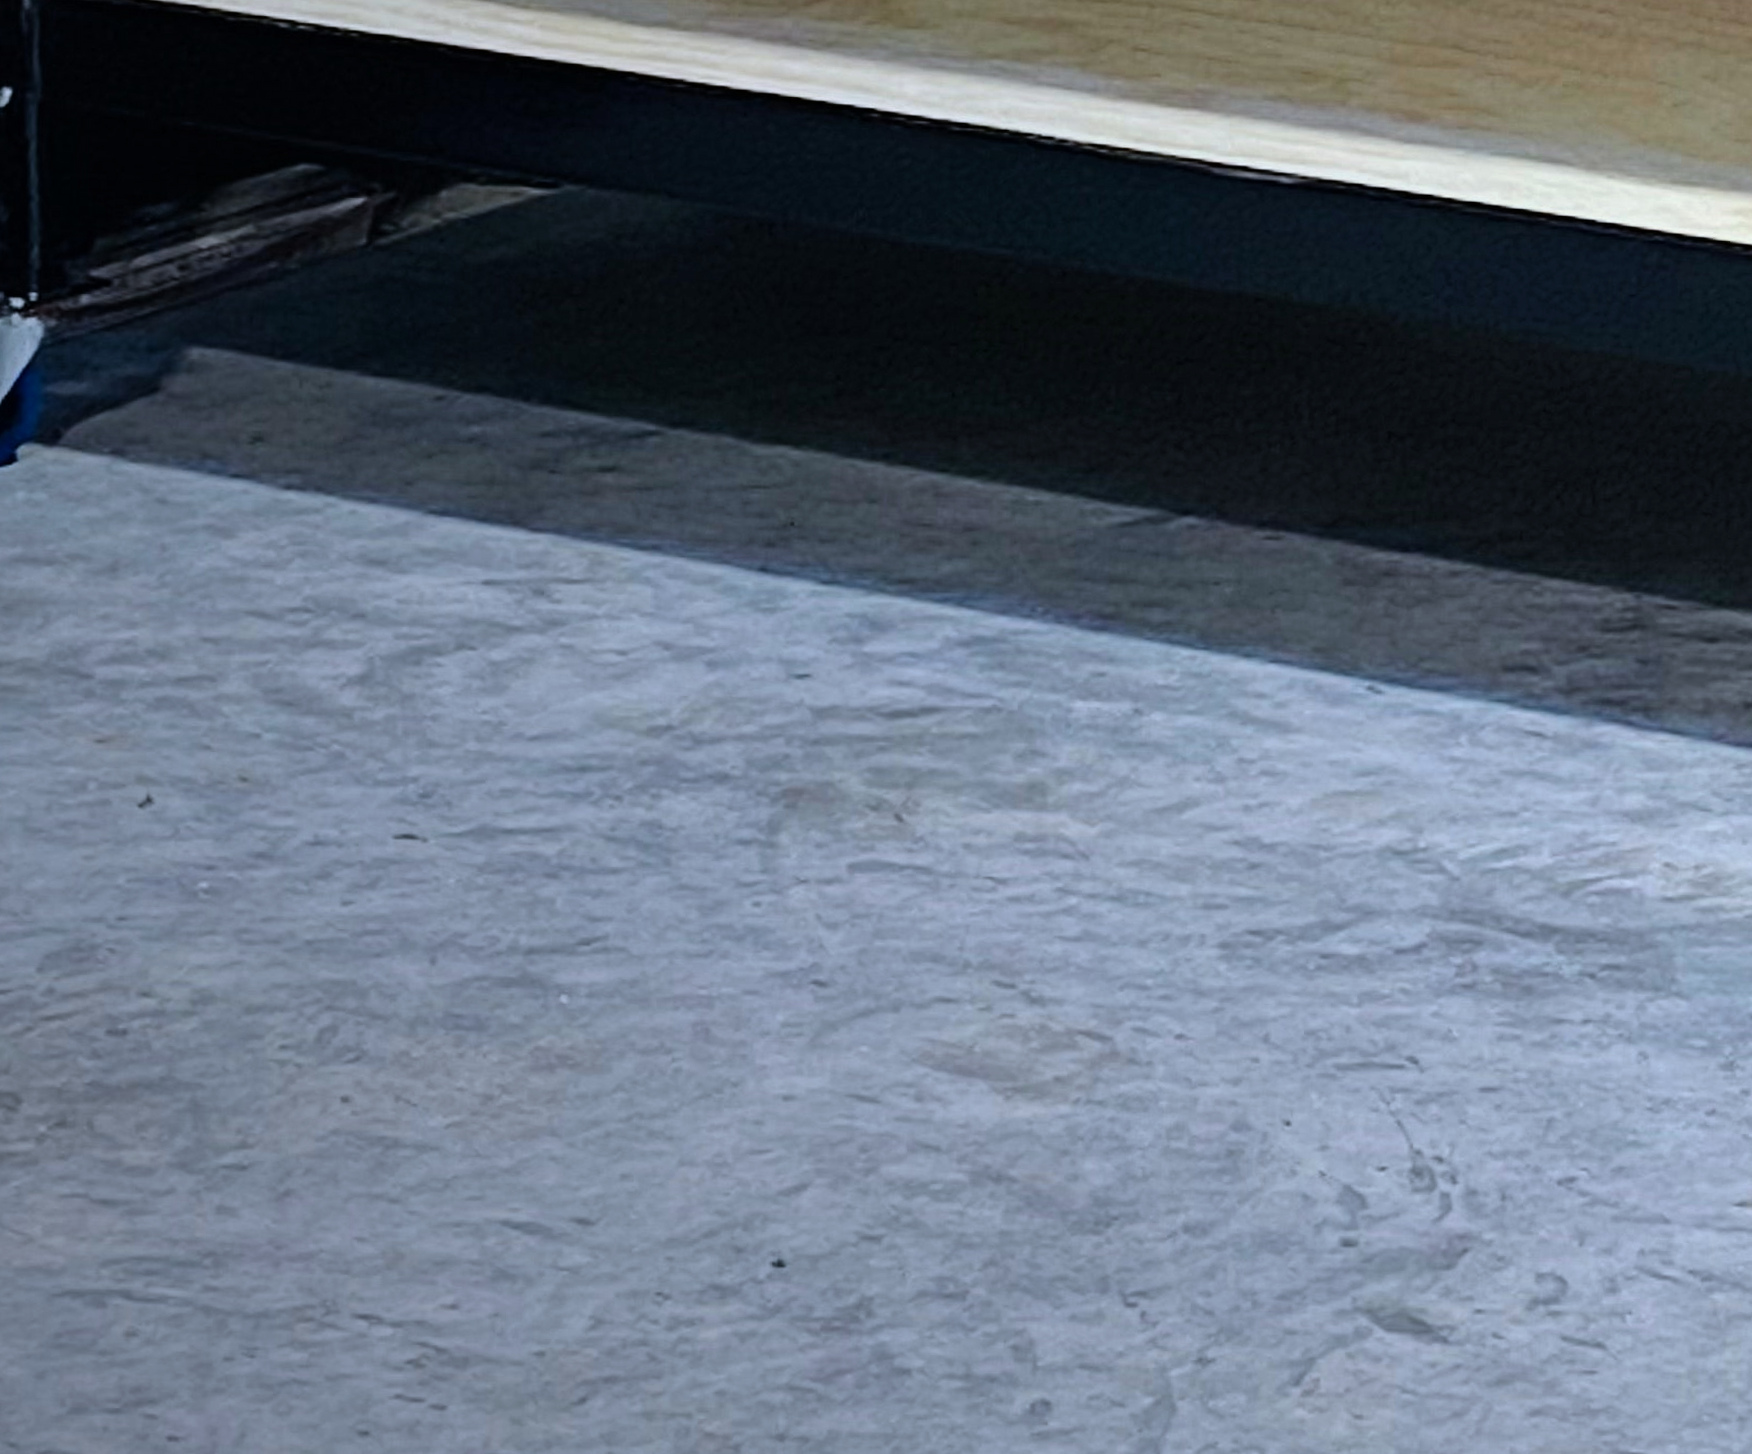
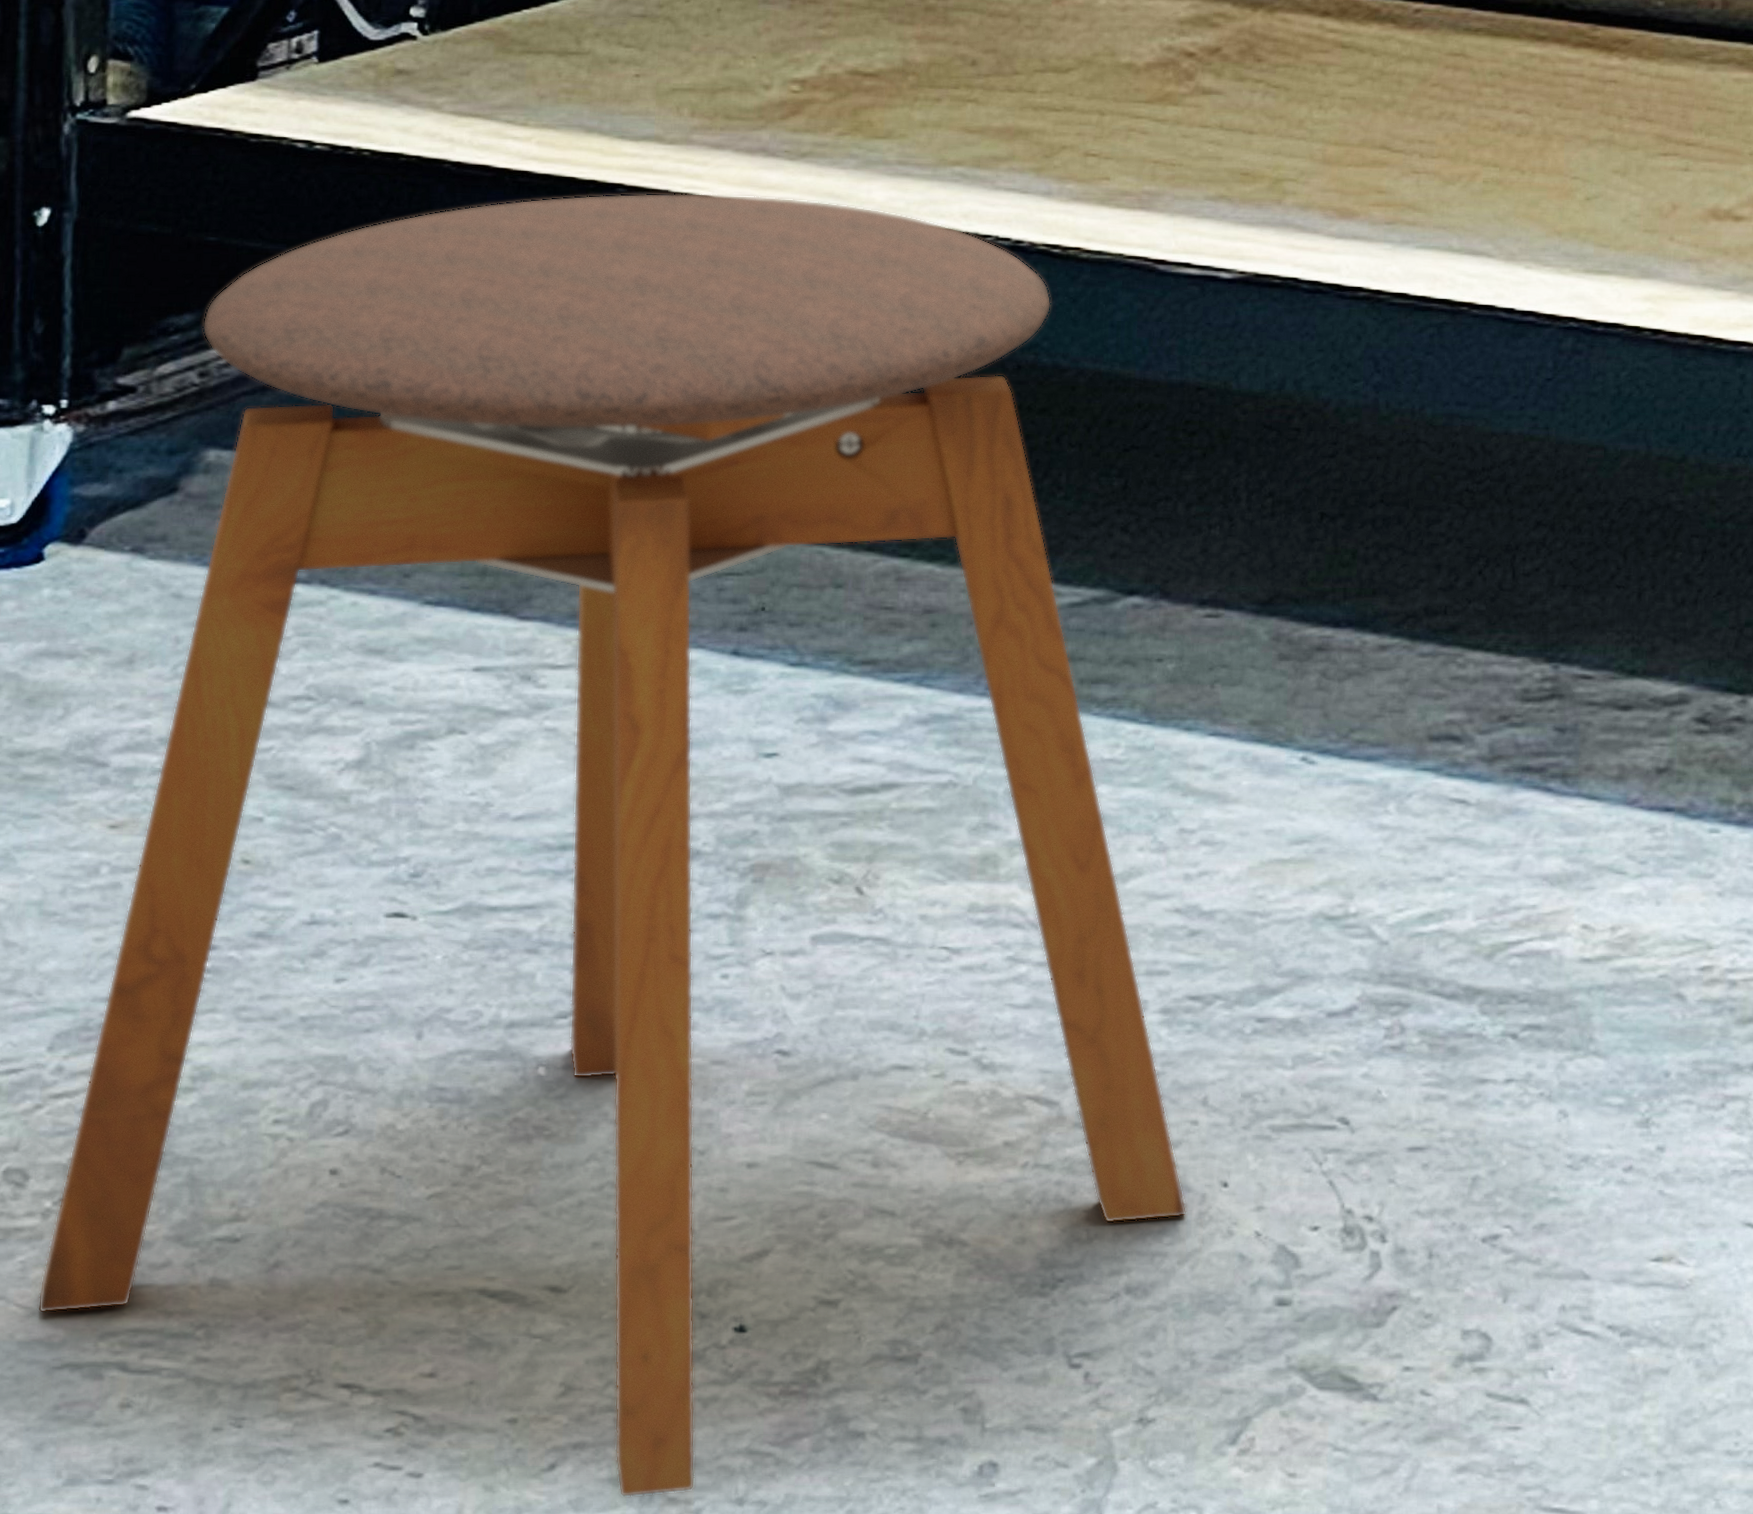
stool: none [34,82,1248,1432] -> present [37,193,1187,1498]

